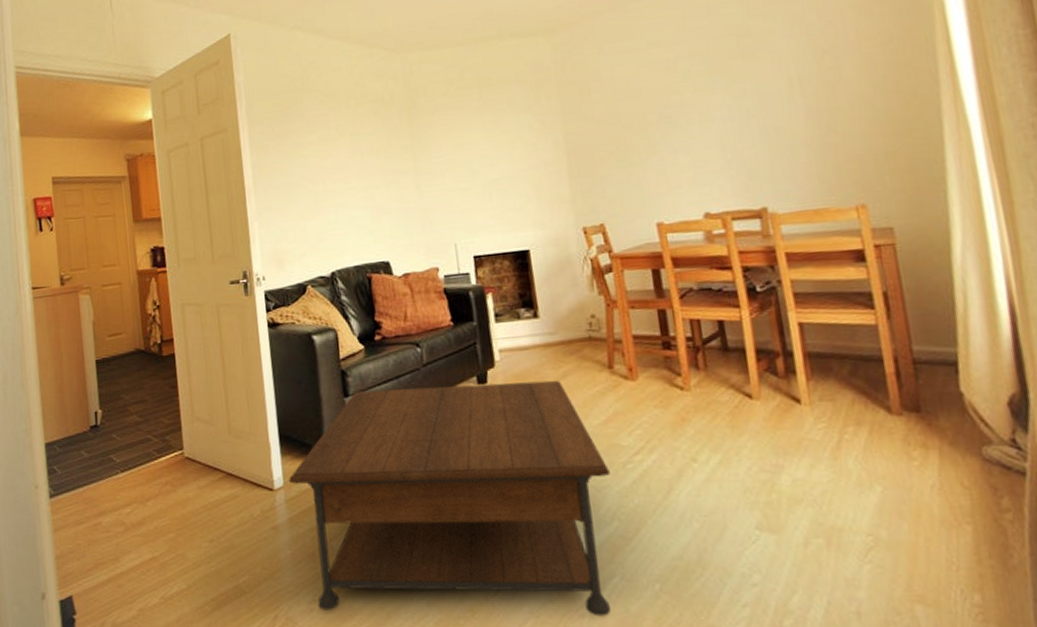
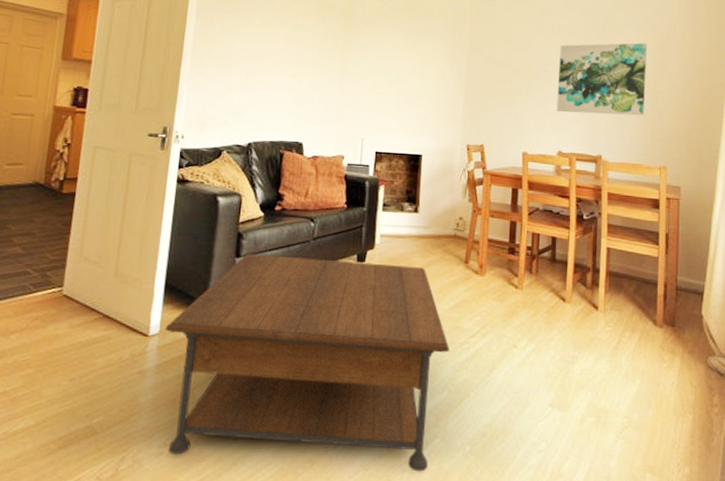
wall art: none [680,49,819,165] -> present [556,43,648,116]

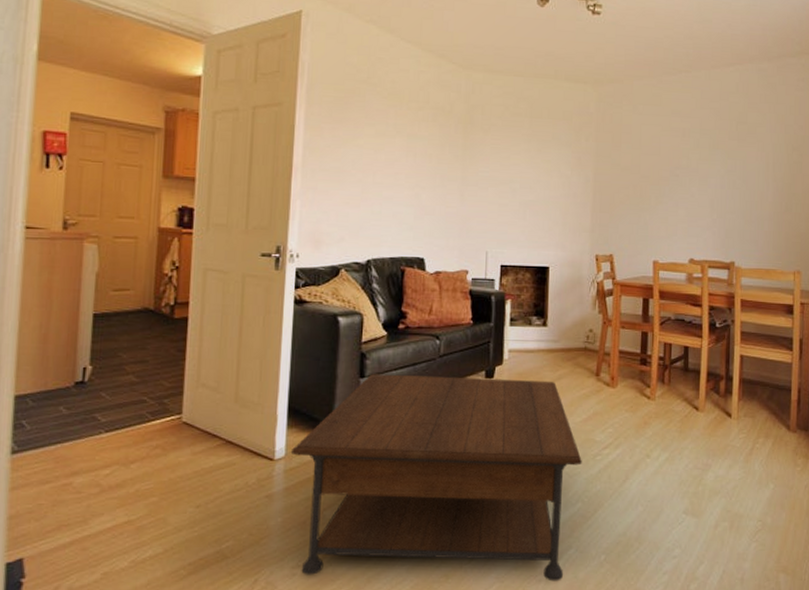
wall art: present [556,43,648,116] -> none [688,143,782,220]

